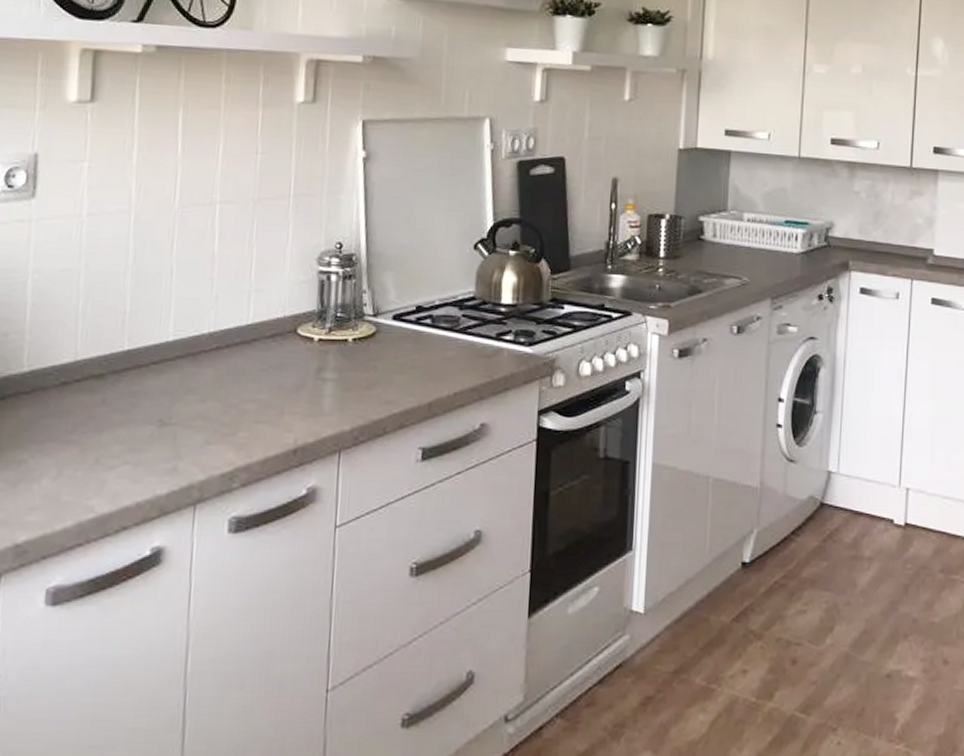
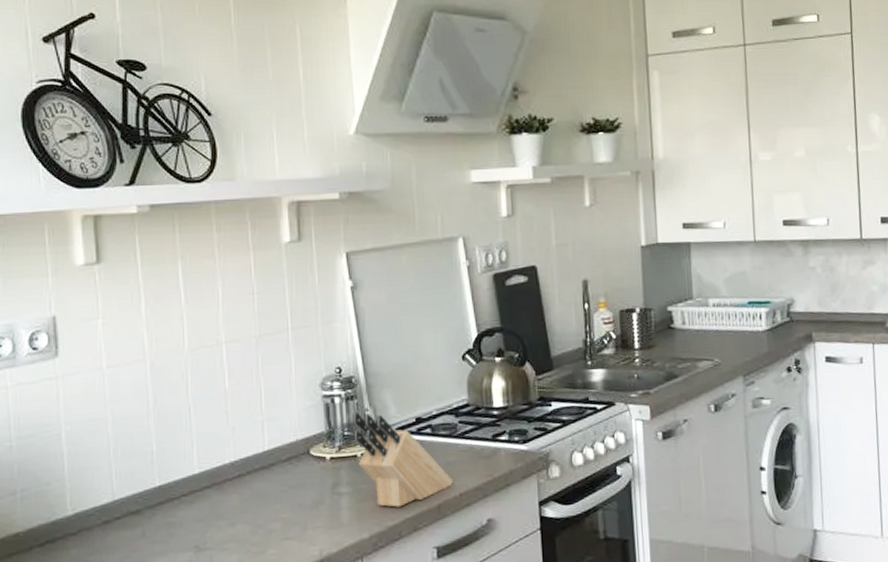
knife block: none [346,292,449,401] -> present [353,412,453,508]

